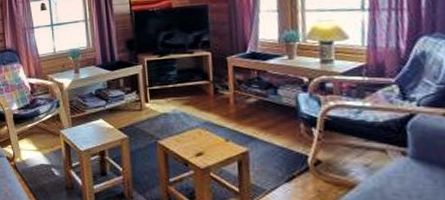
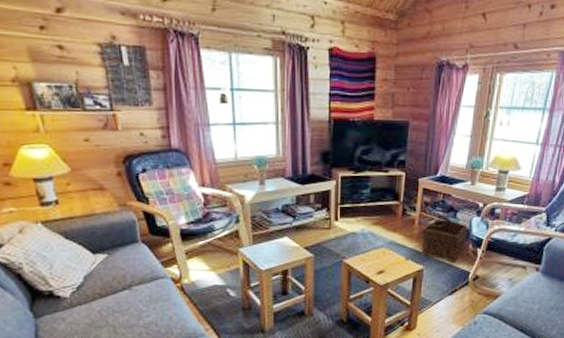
basket: none [237,97,296,143] -> present [420,219,467,261]

